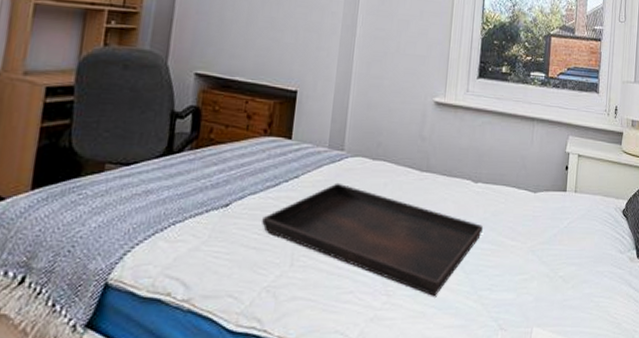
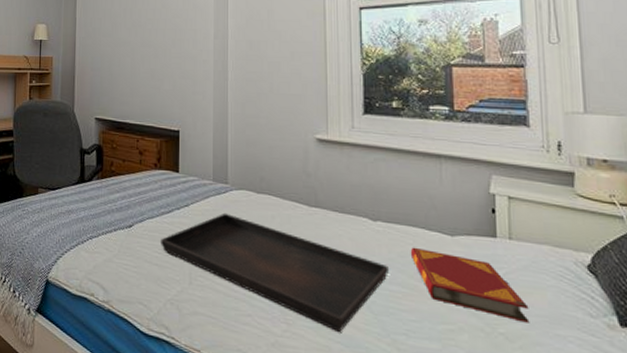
hardback book: none [501,205,582,264] -> present [410,247,530,323]

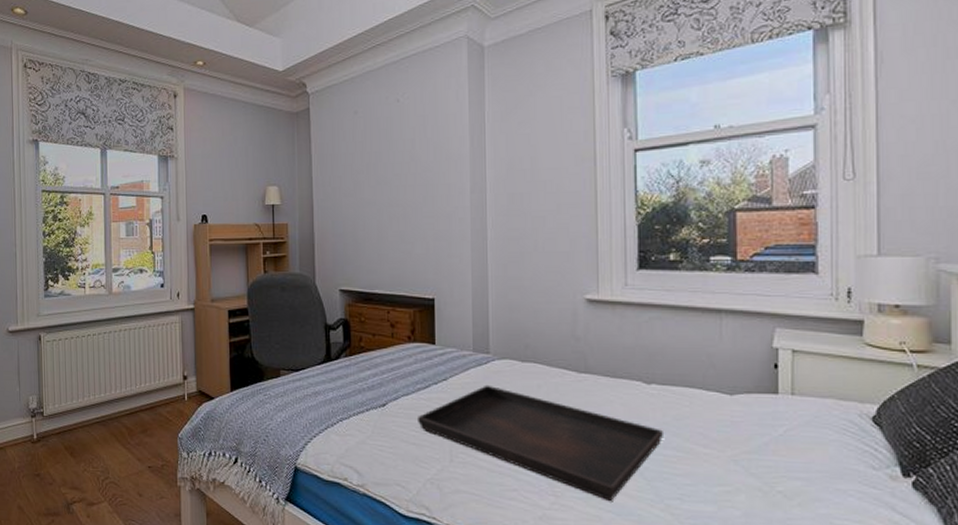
hardback book: present [410,247,530,323] -> none [686,409,810,480]

